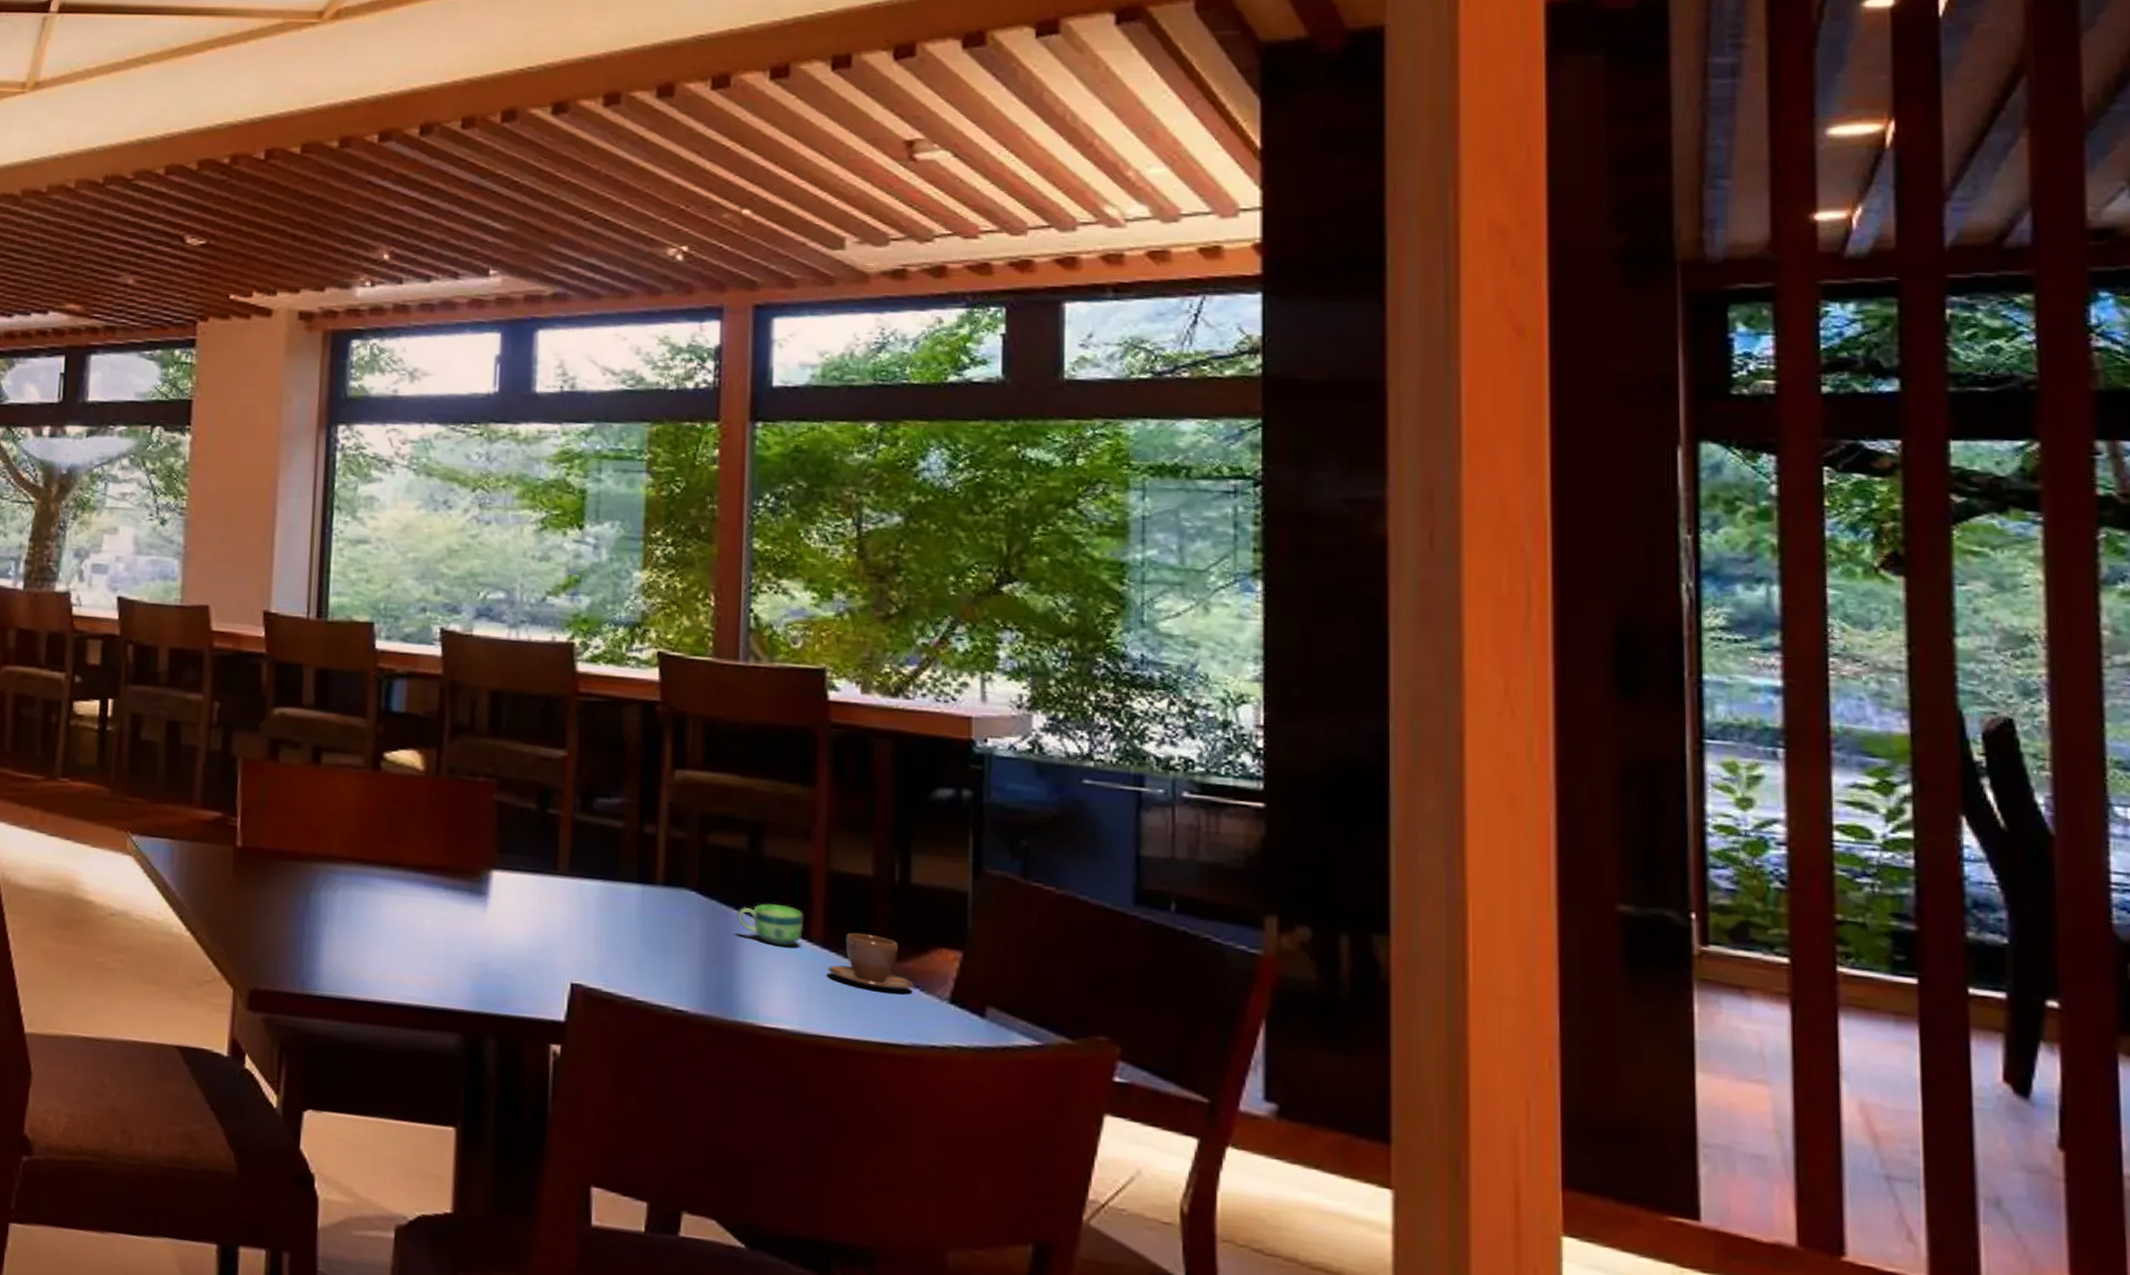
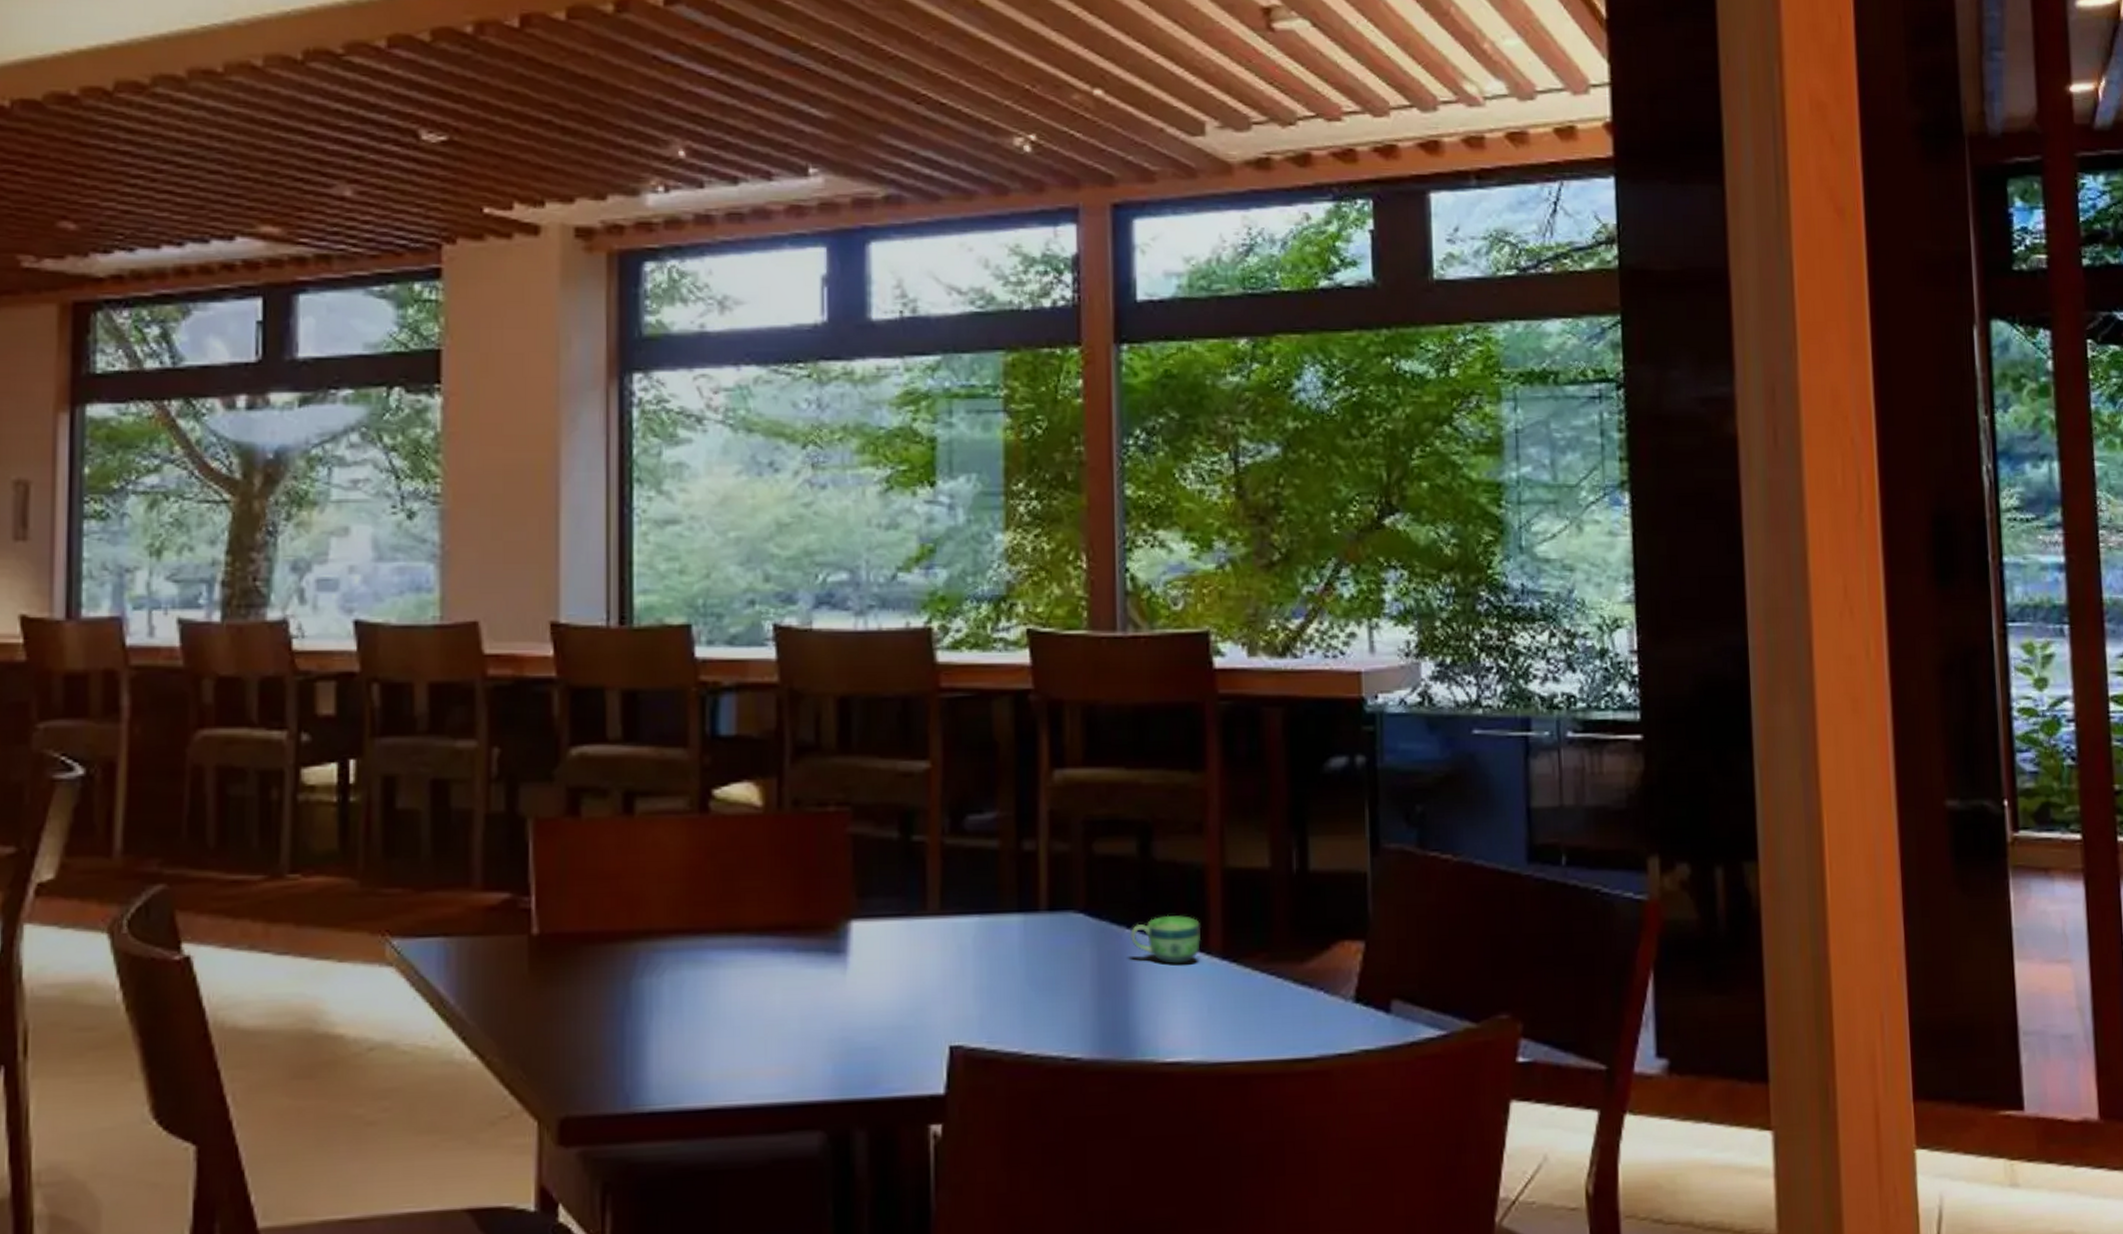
teacup: present [828,932,914,990] -> none [1229,935,1318,997]

